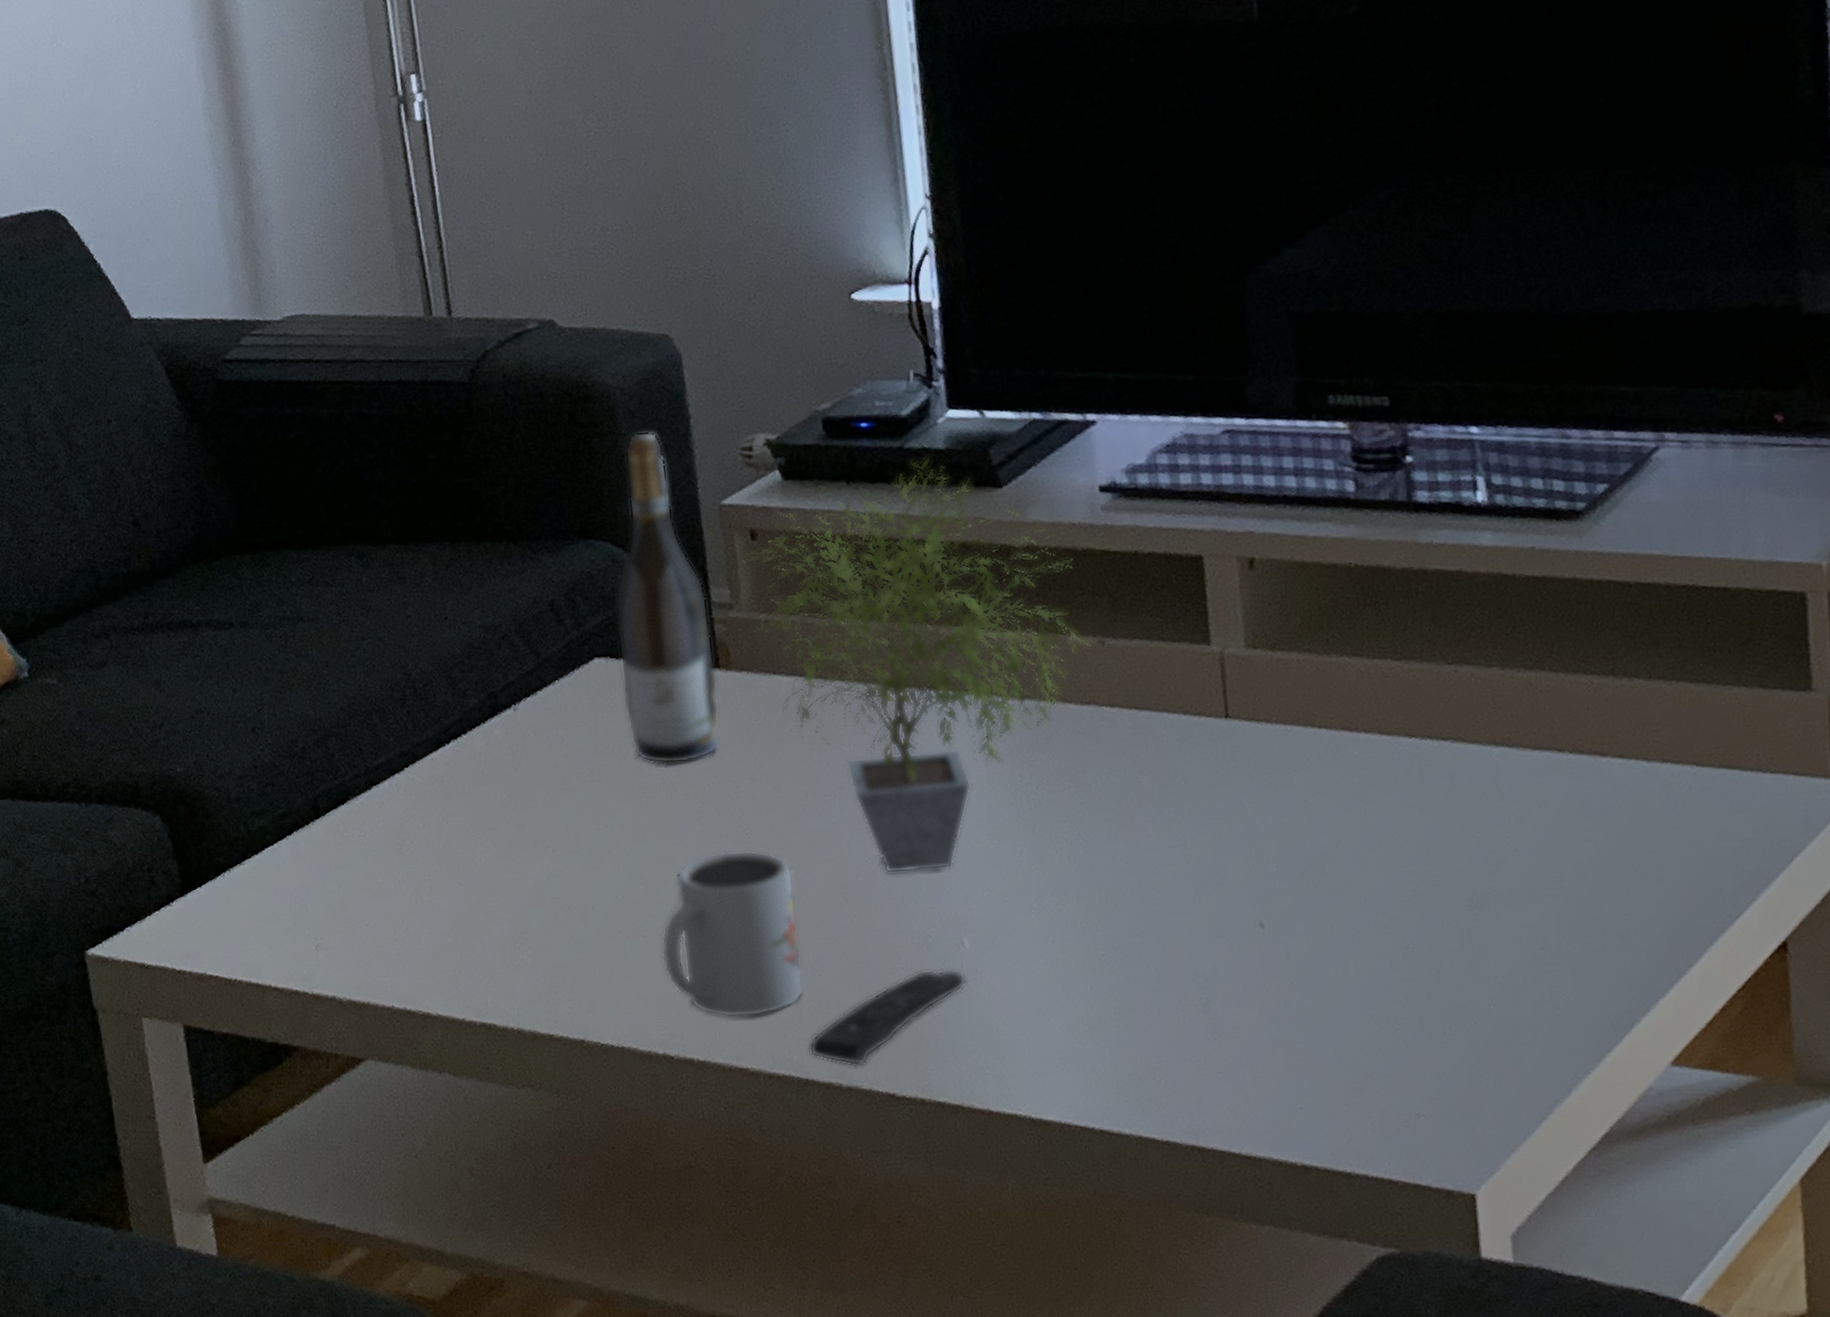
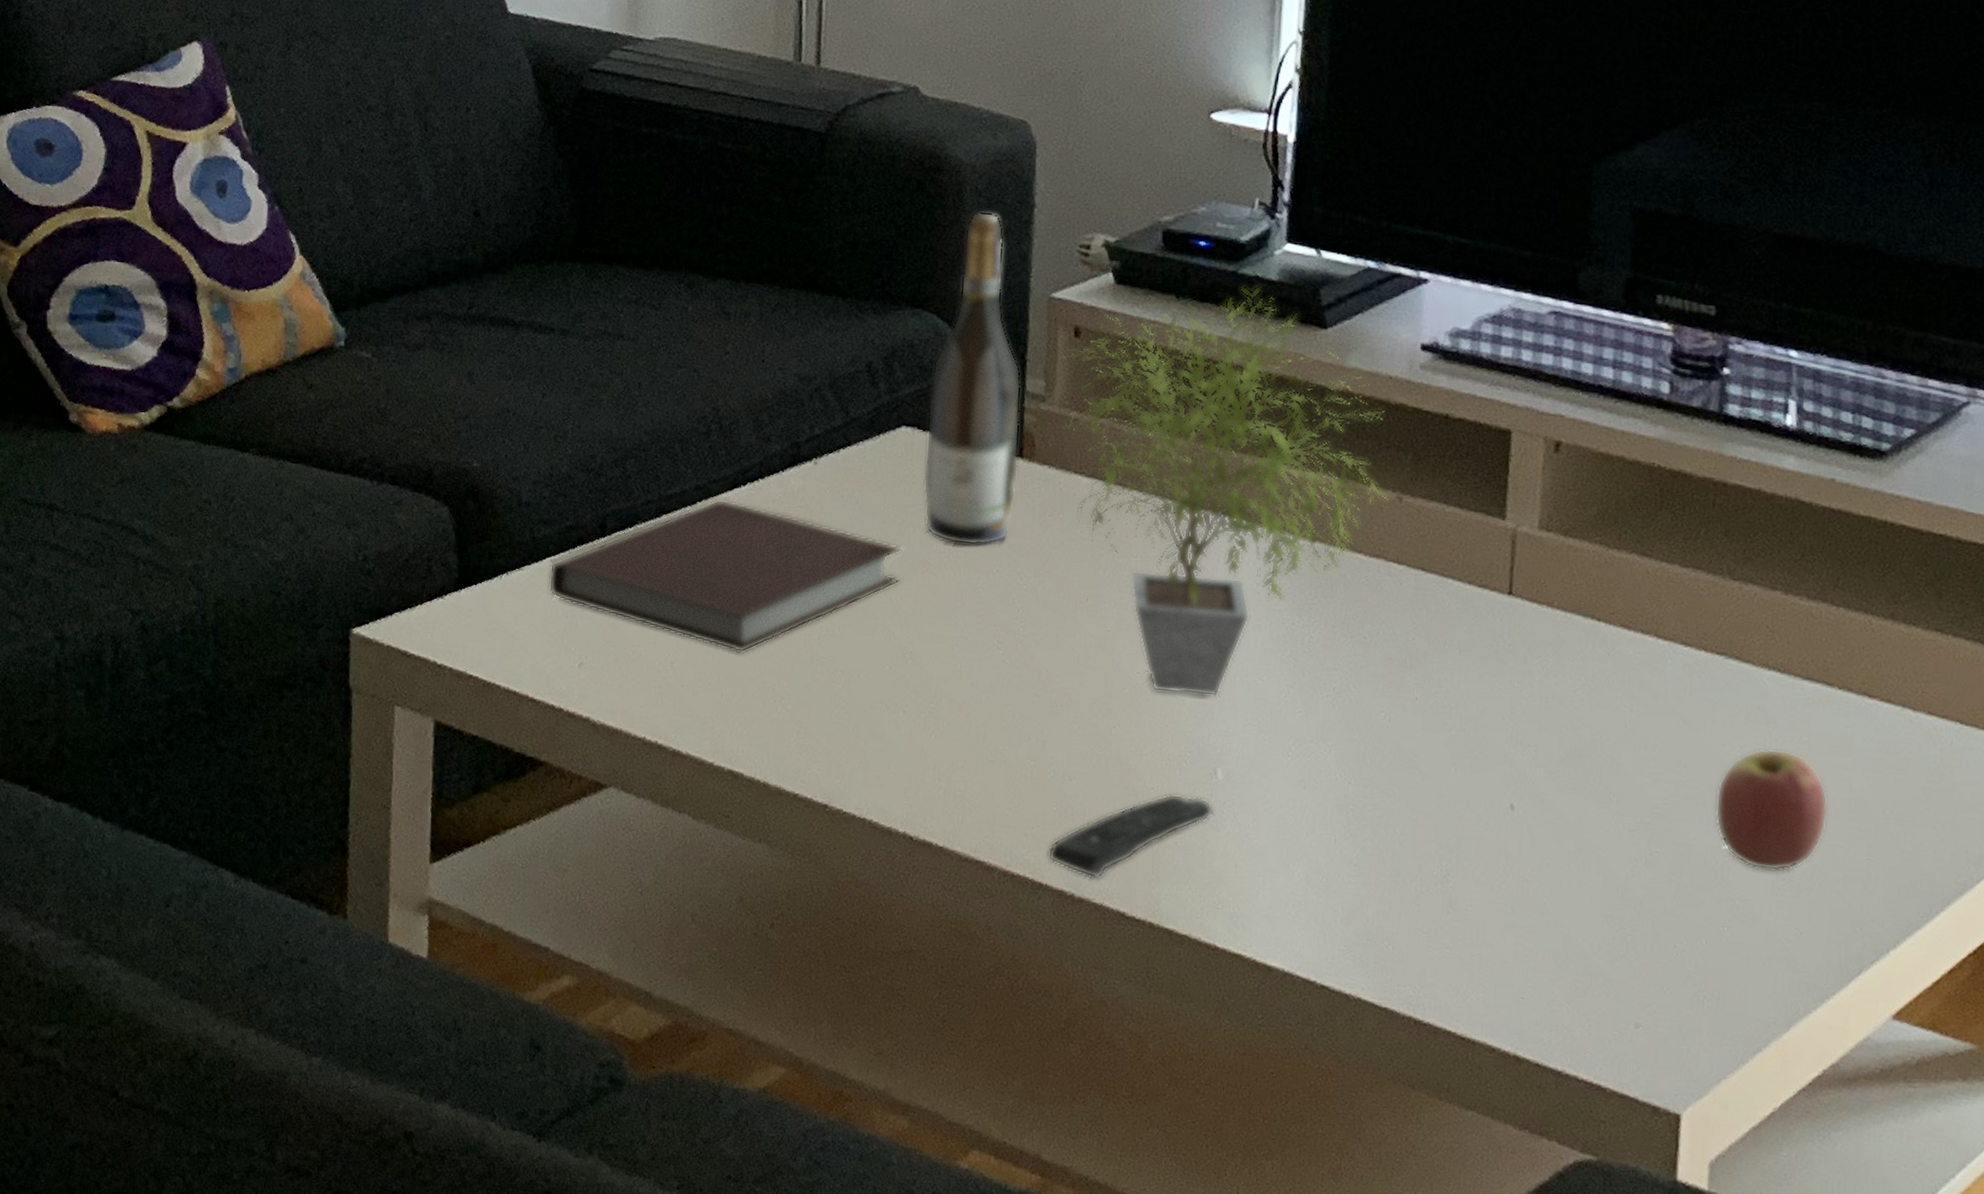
notebook: none [270,761,619,908] -> present [548,499,902,653]
mug: present [661,850,805,1018] -> none [918,640,1061,812]
apple: none [1462,822,1578,944] -> present [1715,748,1828,872]

